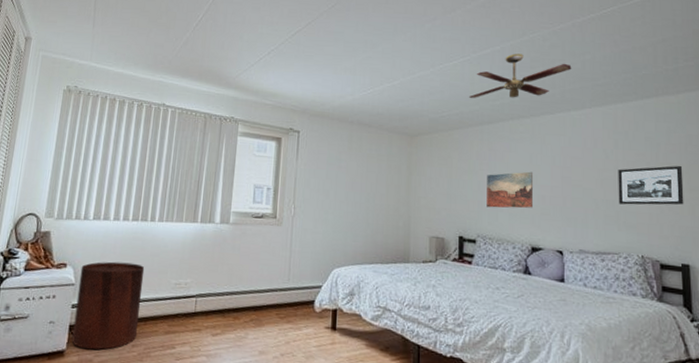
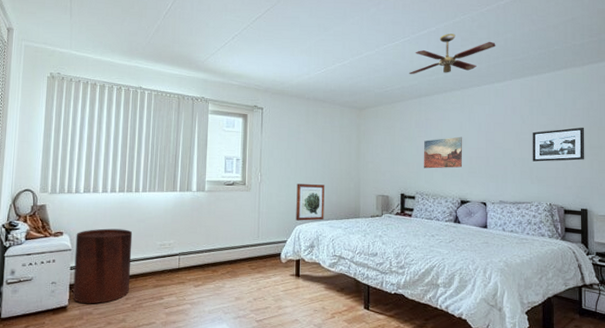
wall art: none [333,219,369,264] -> present [296,184,325,221]

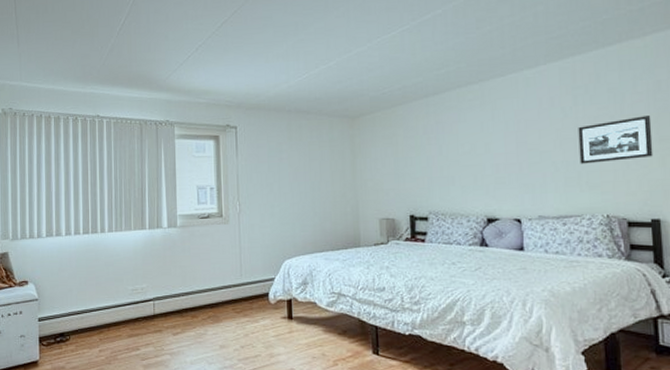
trash can: present [72,228,133,304] -> none [41,274,103,358]
wall art: present [296,184,325,221] -> none [282,210,317,254]
ceiling fan: present [409,33,496,74] -> none [411,14,523,70]
wall art: present [424,136,463,169] -> none [436,140,487,183]

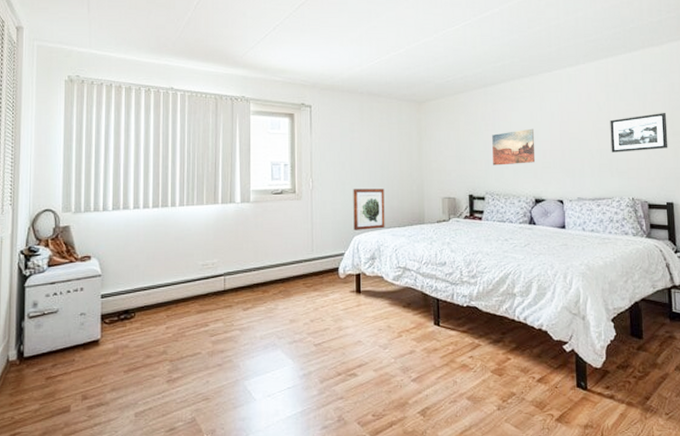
wall art: none [282,210,317,254] -> present [353,189,385,230]
wall art: none [436,140,487,183] -> present [492,128,536,166]

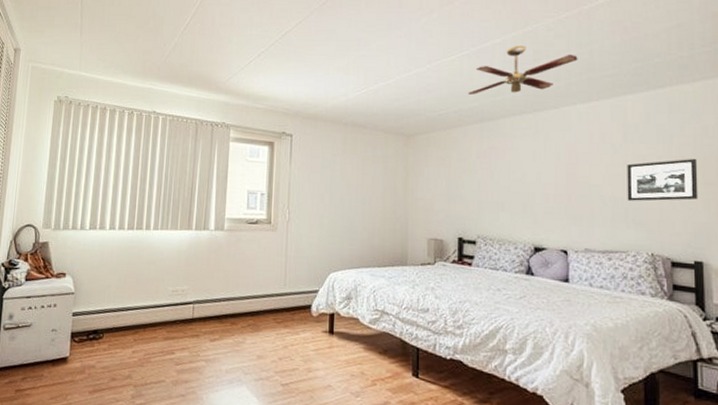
wall art: present [353,189,385,230] -> none [330,223,365,268]
ceiling fan: none [472,14,566,61] -> present [468,45,578,94]
wall art: present [492,128,536,166] -> none [487,169,537,208]

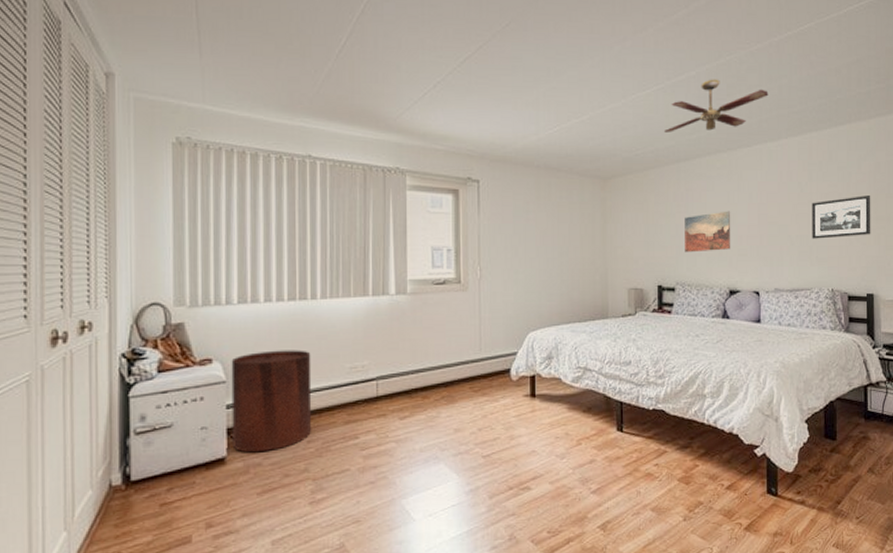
trash can: none [74,270,142,356] -> present [231,350,312,453]
wall art: none [487,169,537,208] -> present [685,211,731,253]

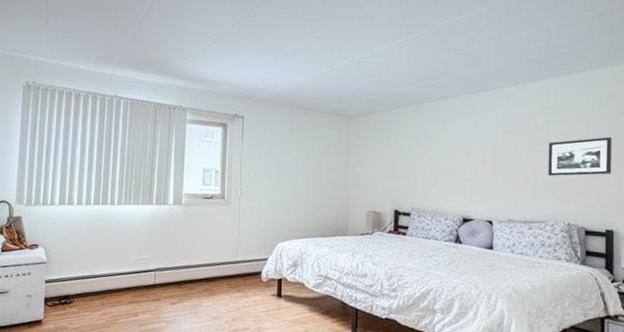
trash can: present [231,350,312,453] -> none [47,241,108,319]
ceiling fan: present [664,79,769,132] -> none [406,32,507,79]
wall art: present [685,211,731,253] -> none [421,147,467,183]

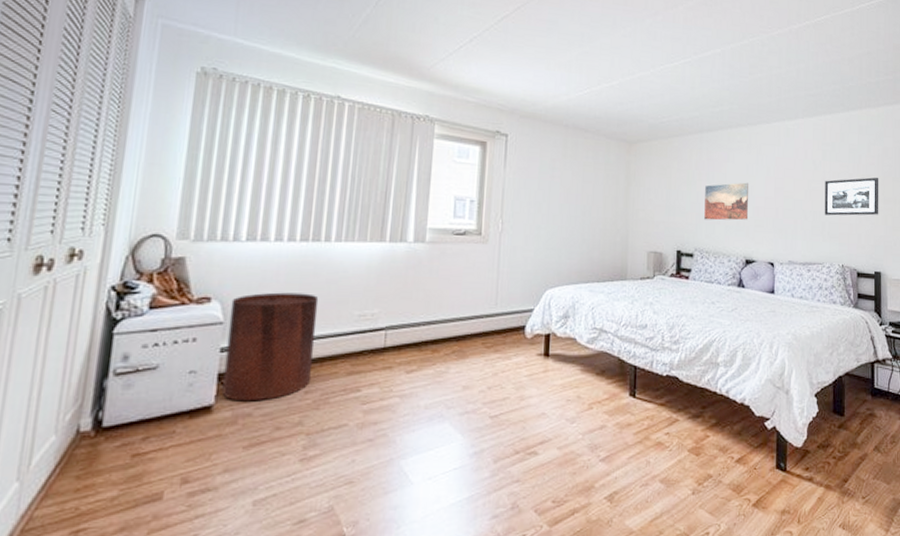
trash can: none [47,241,108,319] -> present [222,292,319,402]
wall art: none [421,147,467,183] -> present [704,182,749,221]

